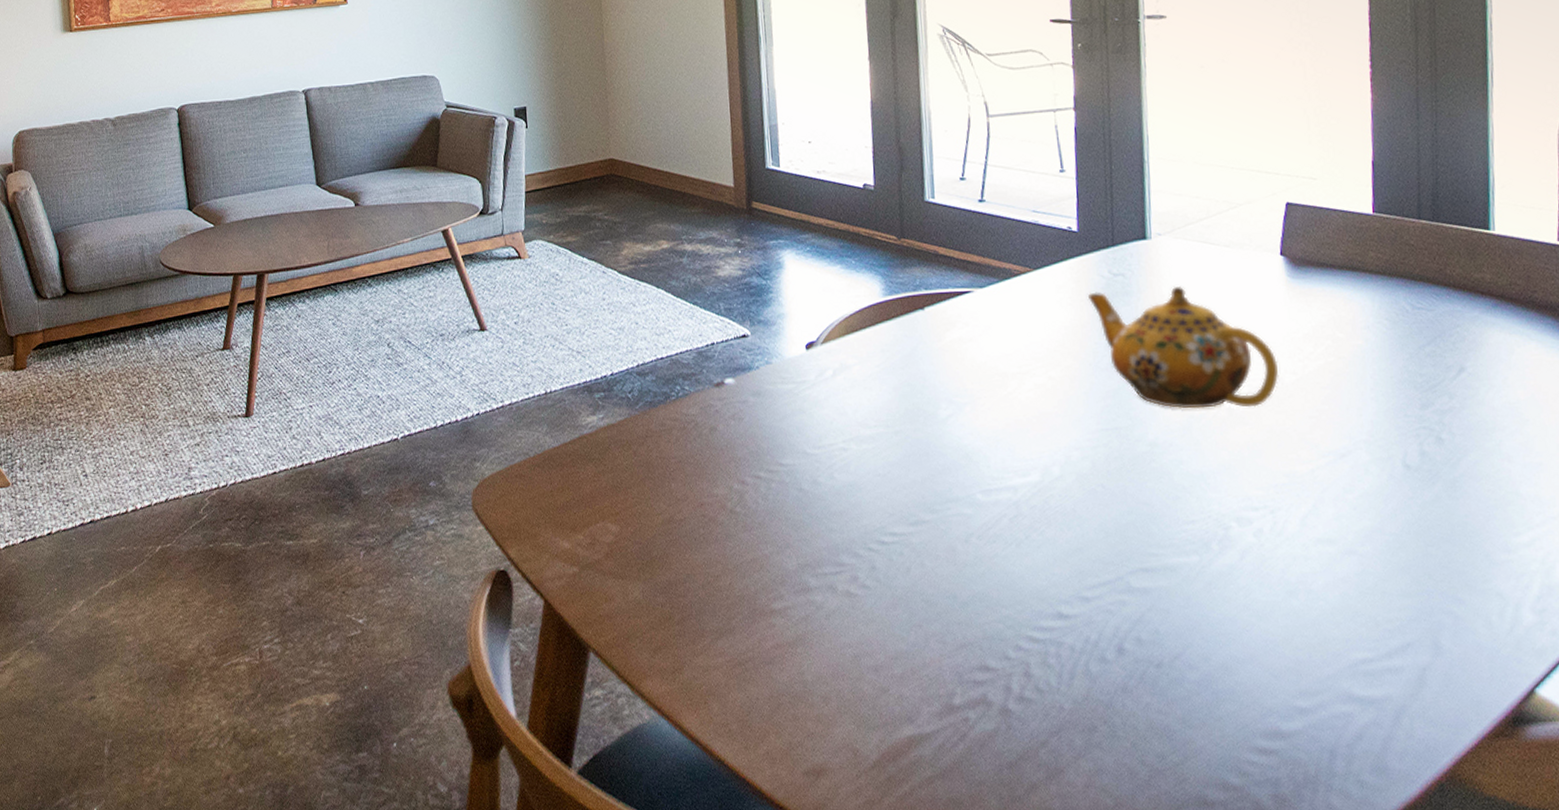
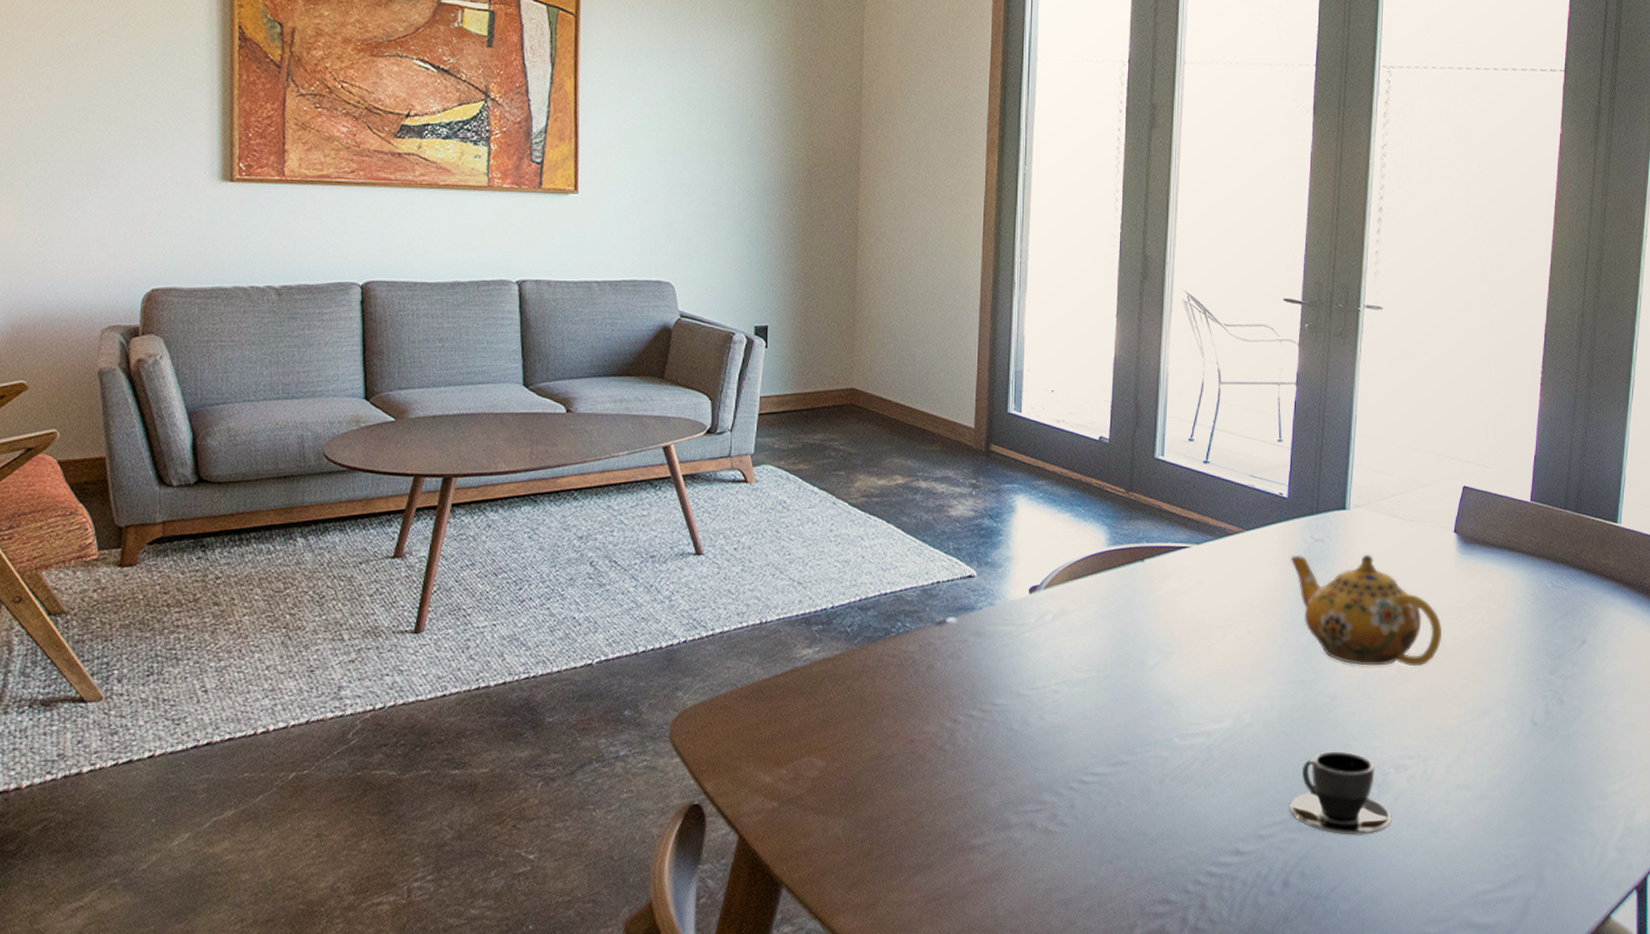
teacup: none [1115,504,1241,597] -> present [1289,751,1393,835]

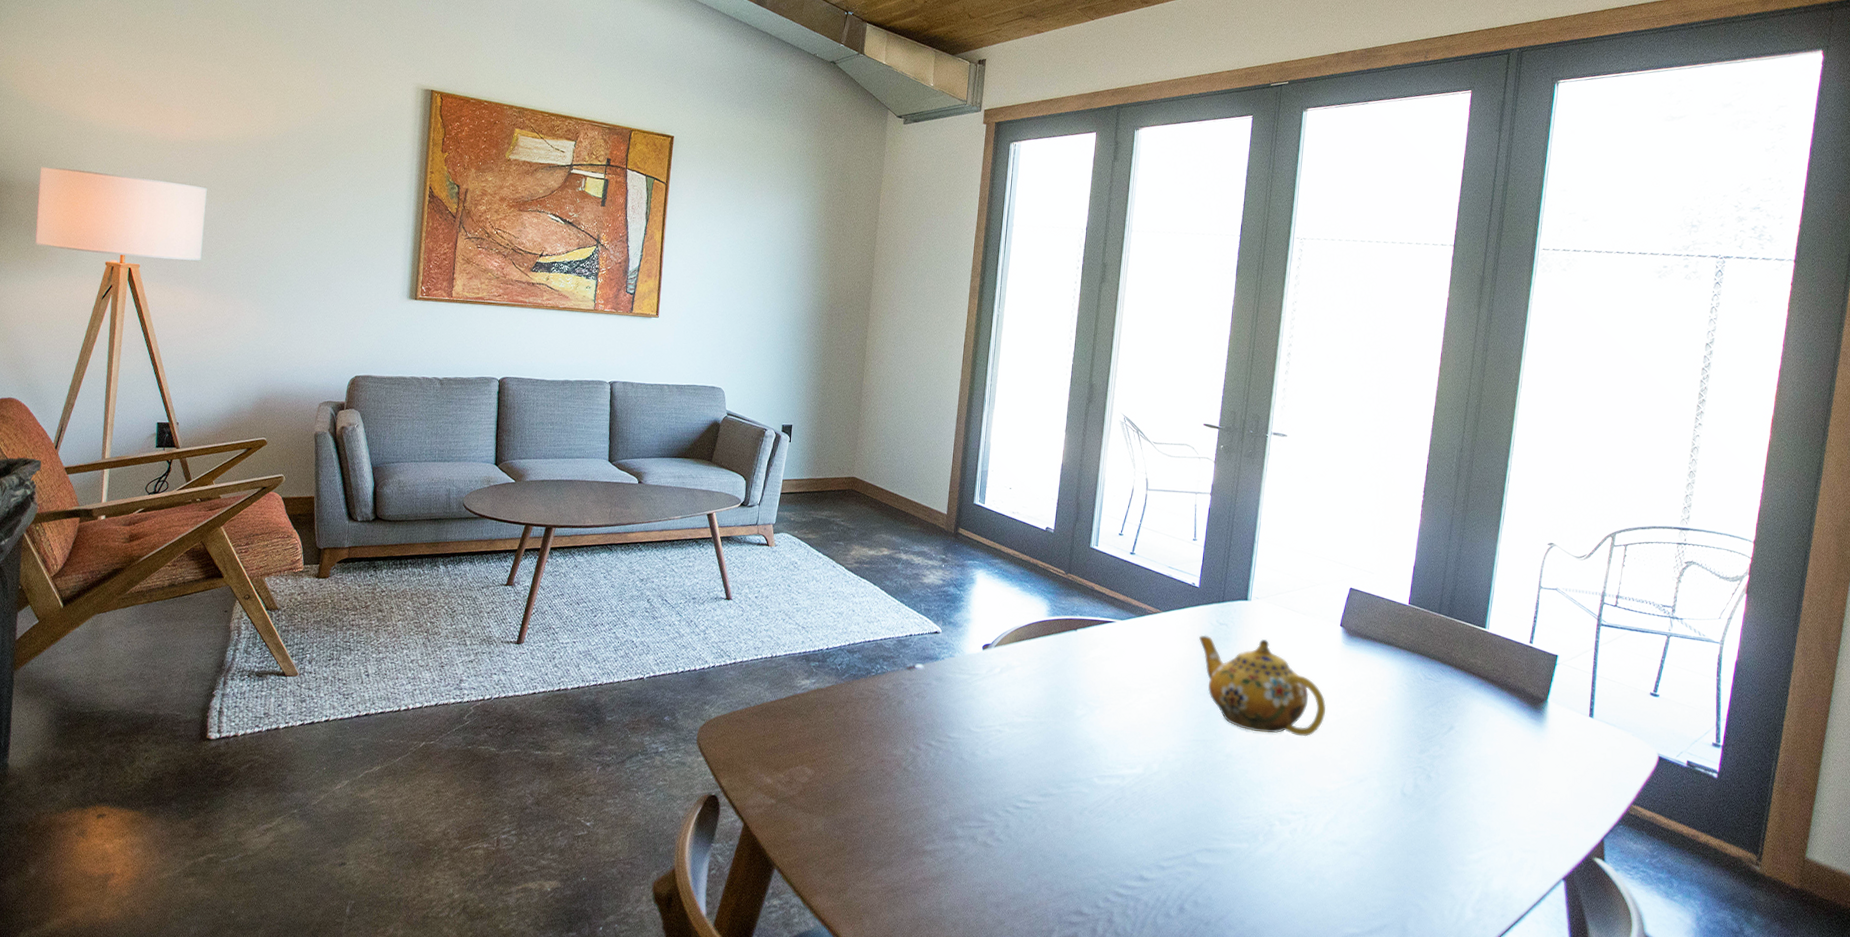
teacup: present [1289,751,1393,835] -> none [1187,801,1276,876]

